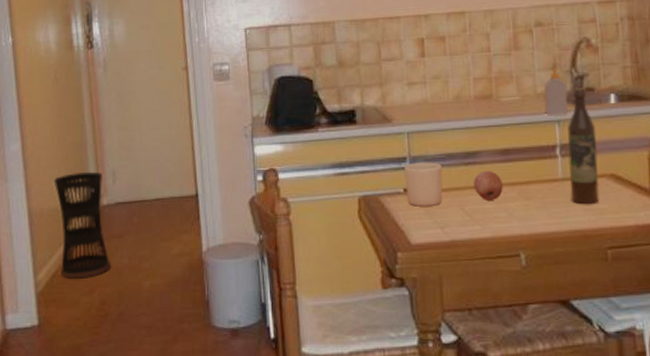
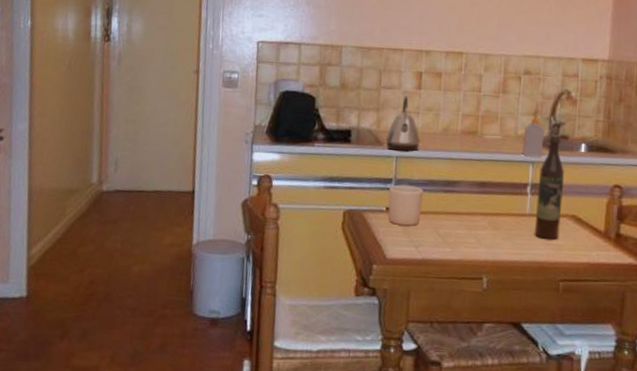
umbrella stand: present [54,171,111,279] -> none [54,157,105,258]
kettle: none [394,66,432,127] -> present [386,95,421,153]
fruit: present [473,171,503,200] -> none [449,199,476,227]

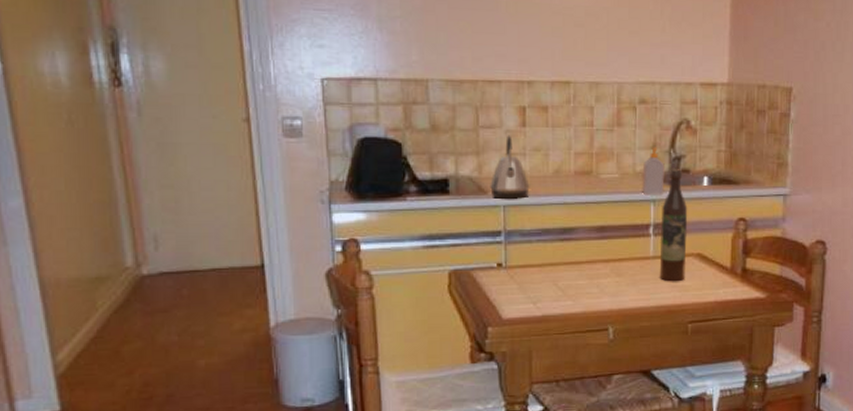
mug: present [388,184,423,226] -> none [499,237,537,281]

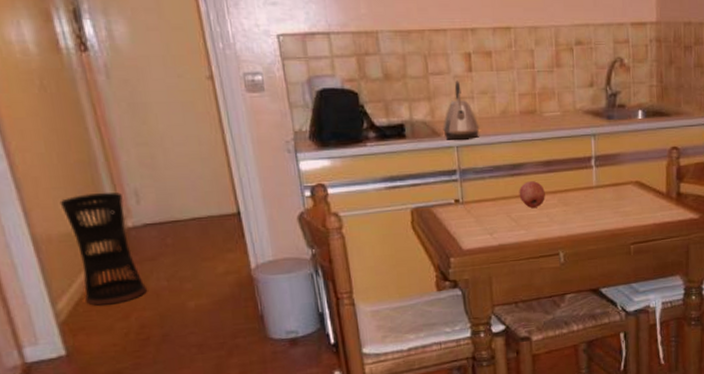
umbrella stand: none [73,235,155,359] -> present [59,192,147,306]
fruit: none [568,248,597,276] -> present [519,181,545,208]
soap bottle: present [642,147,665,196] -> none [582,85,603,131]
wine bottle: present [659,169,688,281] -> none [601,104,627,208]

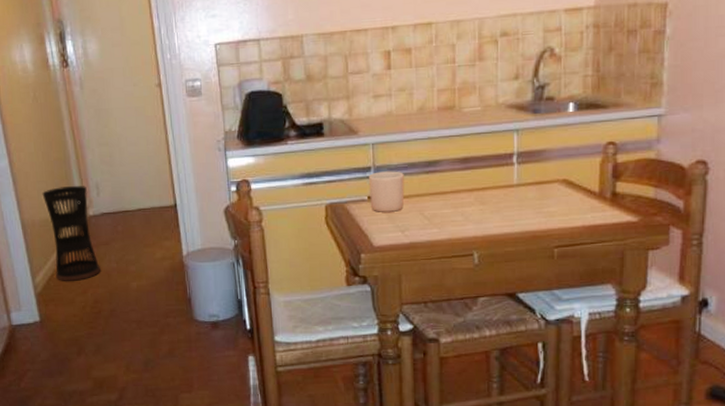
kettle: present [443,80,480,141] -> none [360,78,396,139]
mug: none [455,174,492,216] -> present [369,171,405,212]
fruit: present [519,181,545,208] -> none [433,178,461,206]

